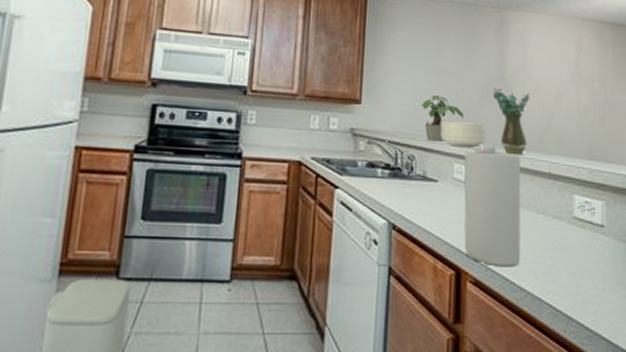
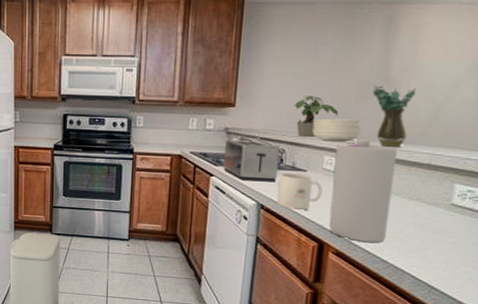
toaster: none [349,143,410,196] -> present [223,140,281,182]
mug: none [409,183,455,230] -> present [276,173,323,211]

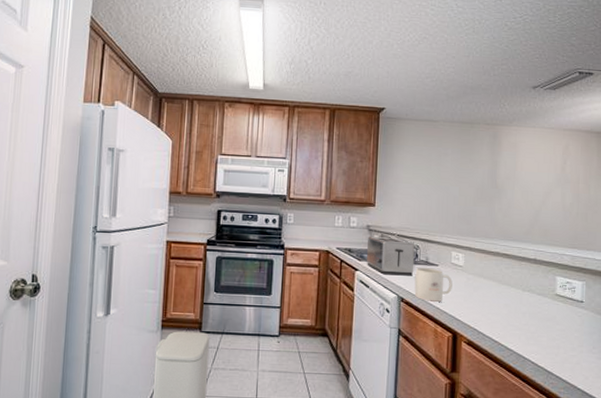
potted plant: present [293,96,338,138] -> none [424,198,460,236]
bowl: present [312,118,362,142] -> none [440,218,480,240]
paper towel holder: present [329,140,398,243] -> none [460,238,510,332]
vase: present [373,85,417,147] -> none [486,191,519,244]

